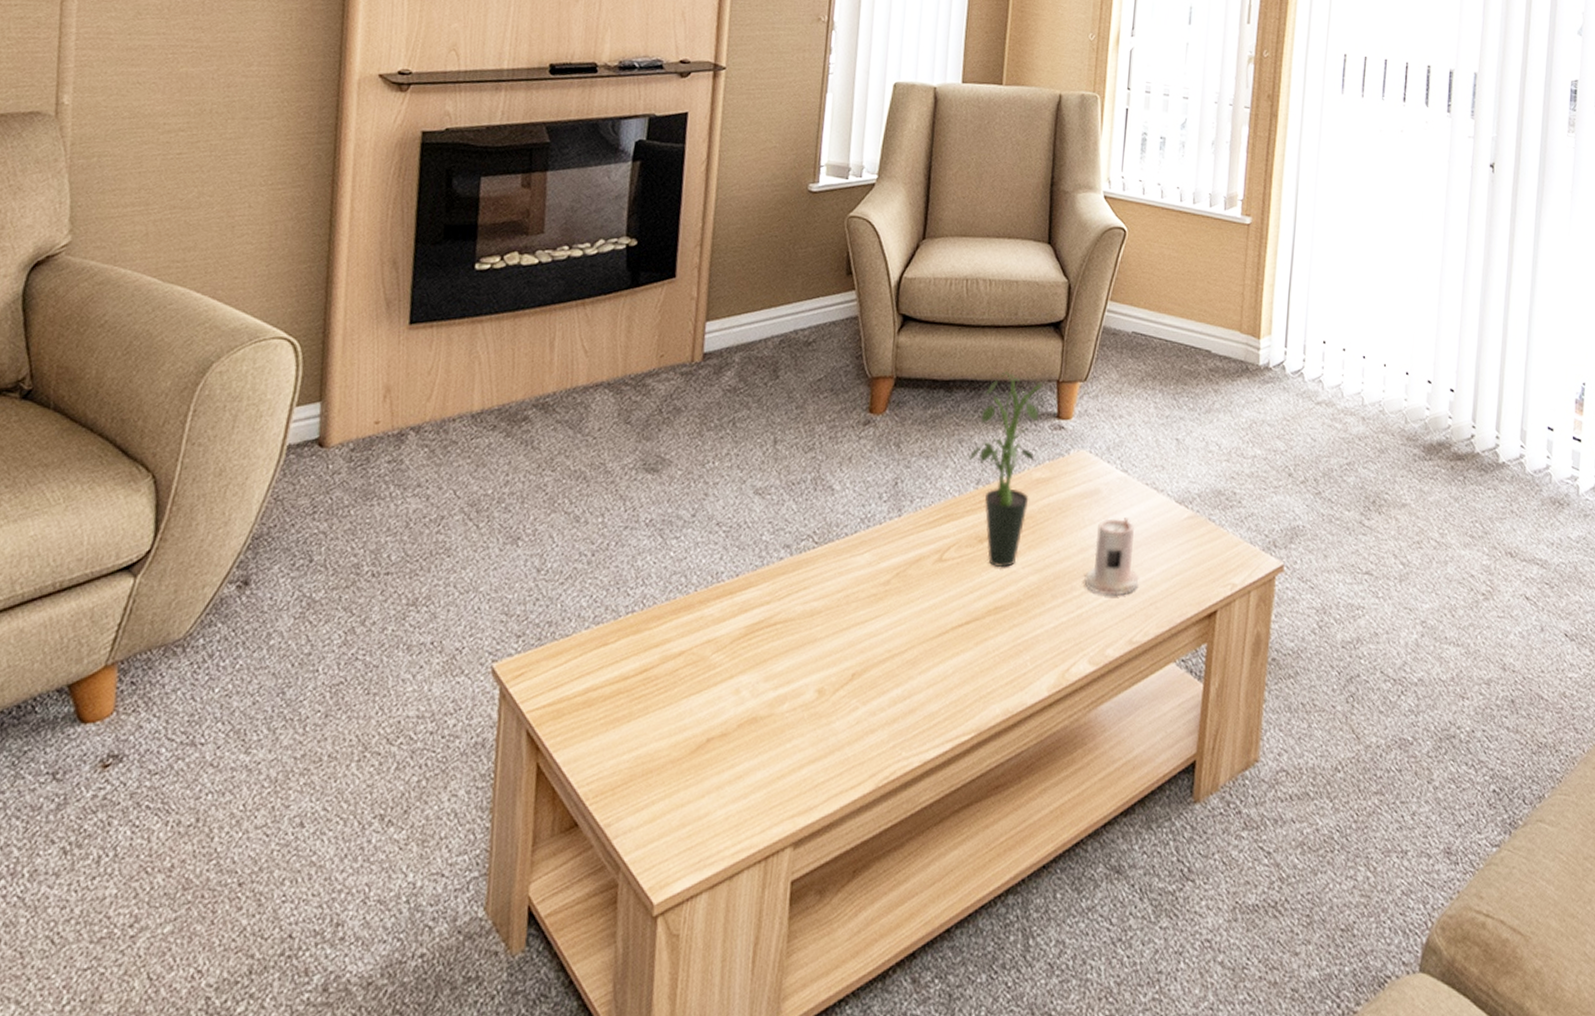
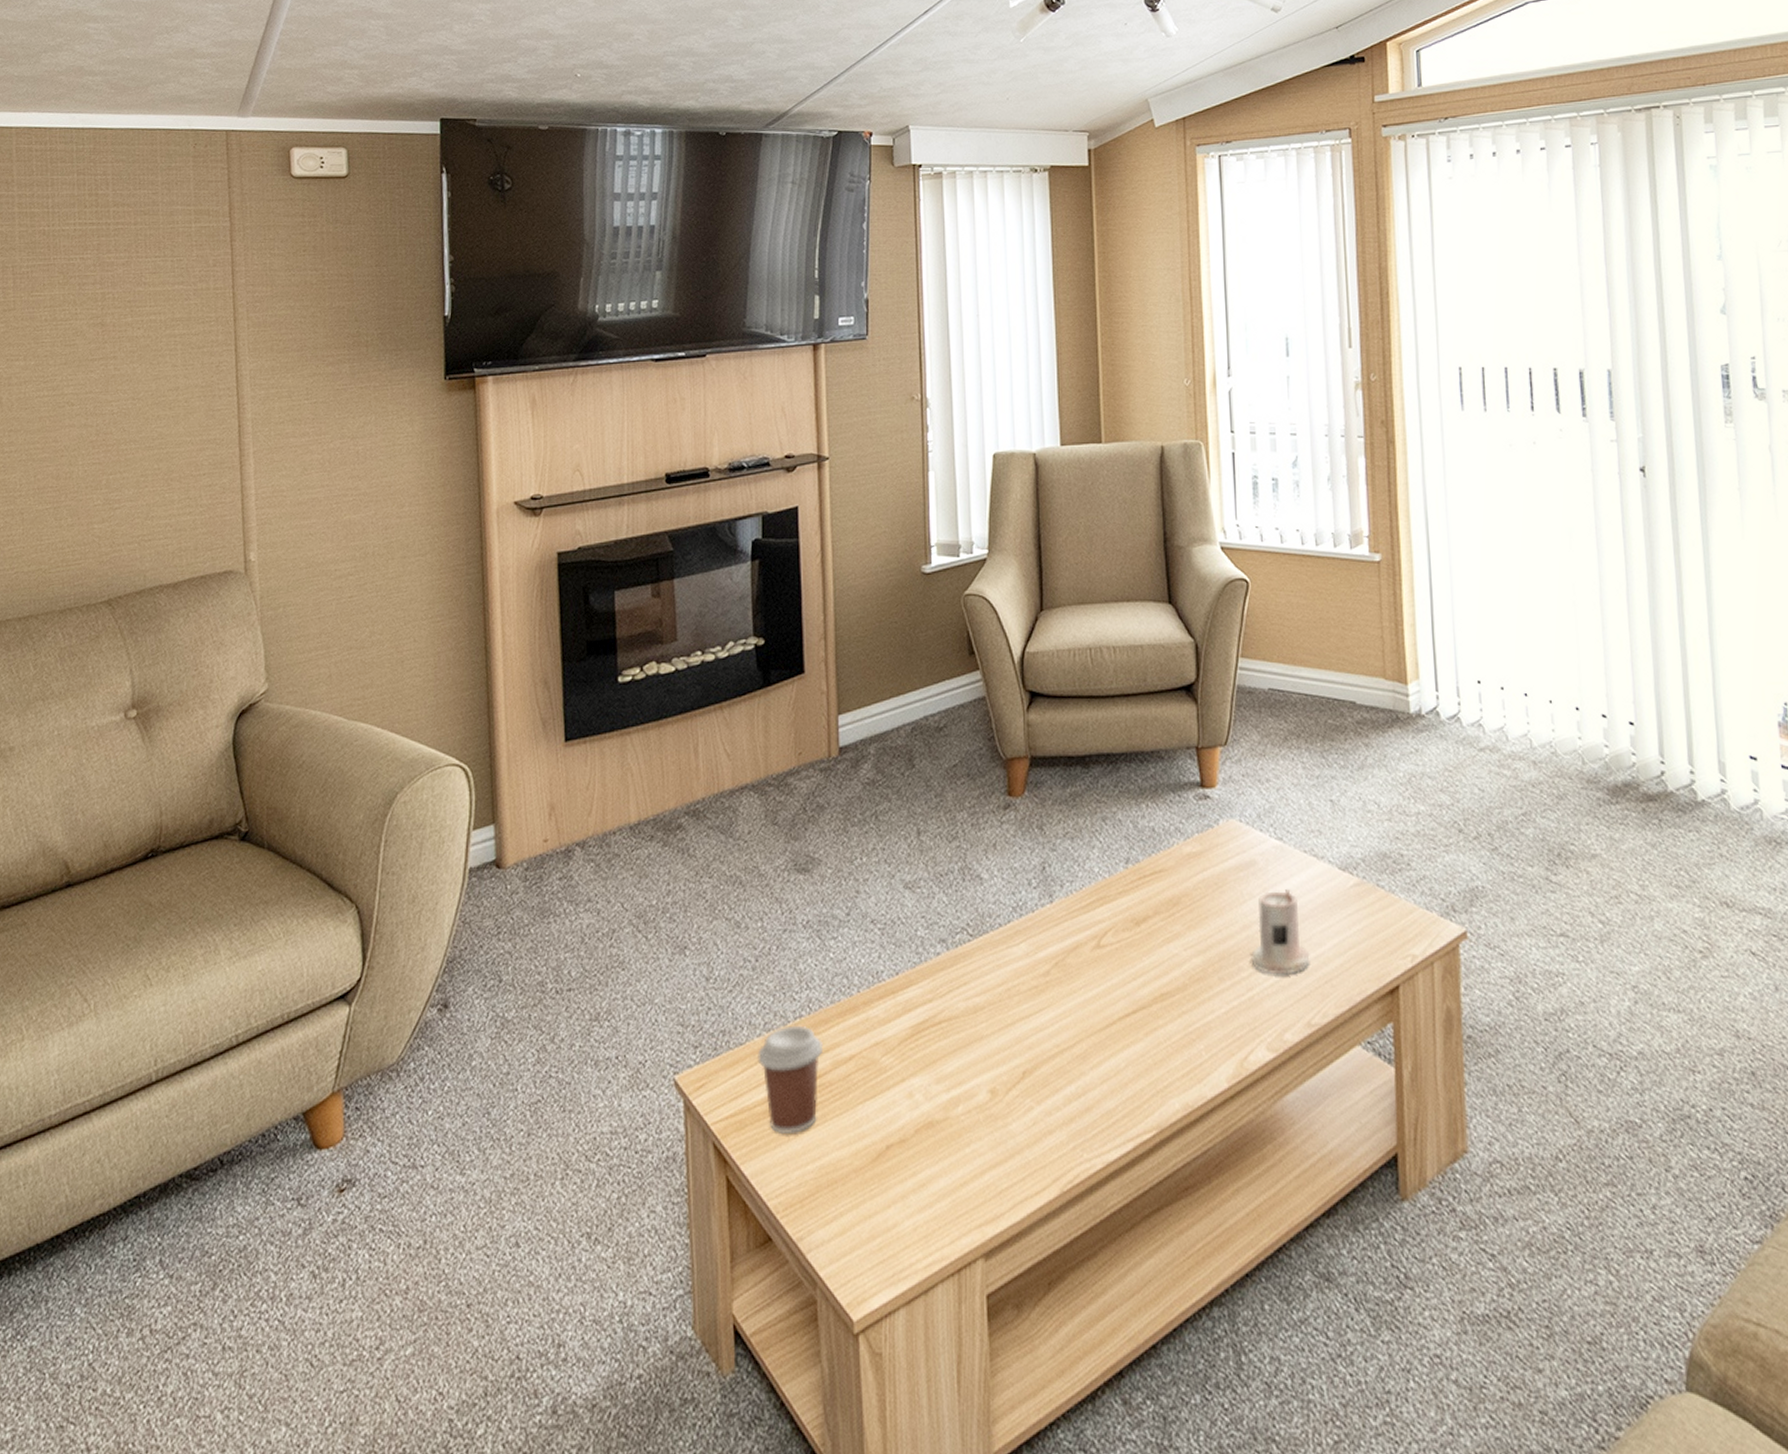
coffee cup: none [583,620,654,724] -> present [758,1025,824,1133]
potted plant: present [967,371,1044,568] -> none [1113,742,1186,952]

